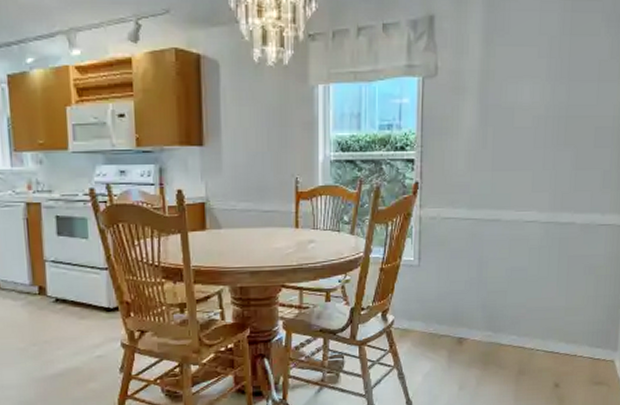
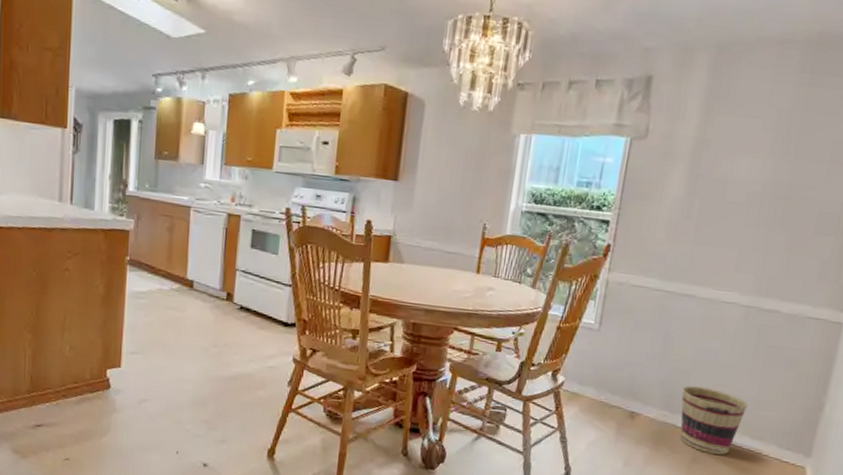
basket: none [501,303,560,364] -> present [680,385,749,455]

